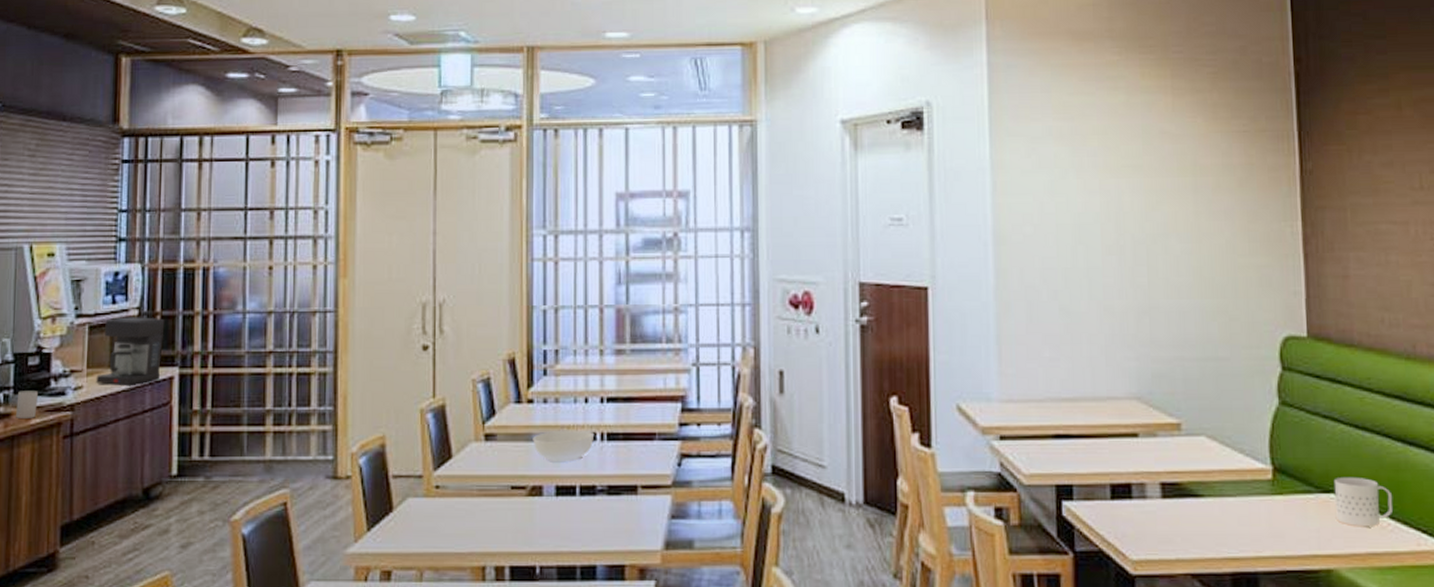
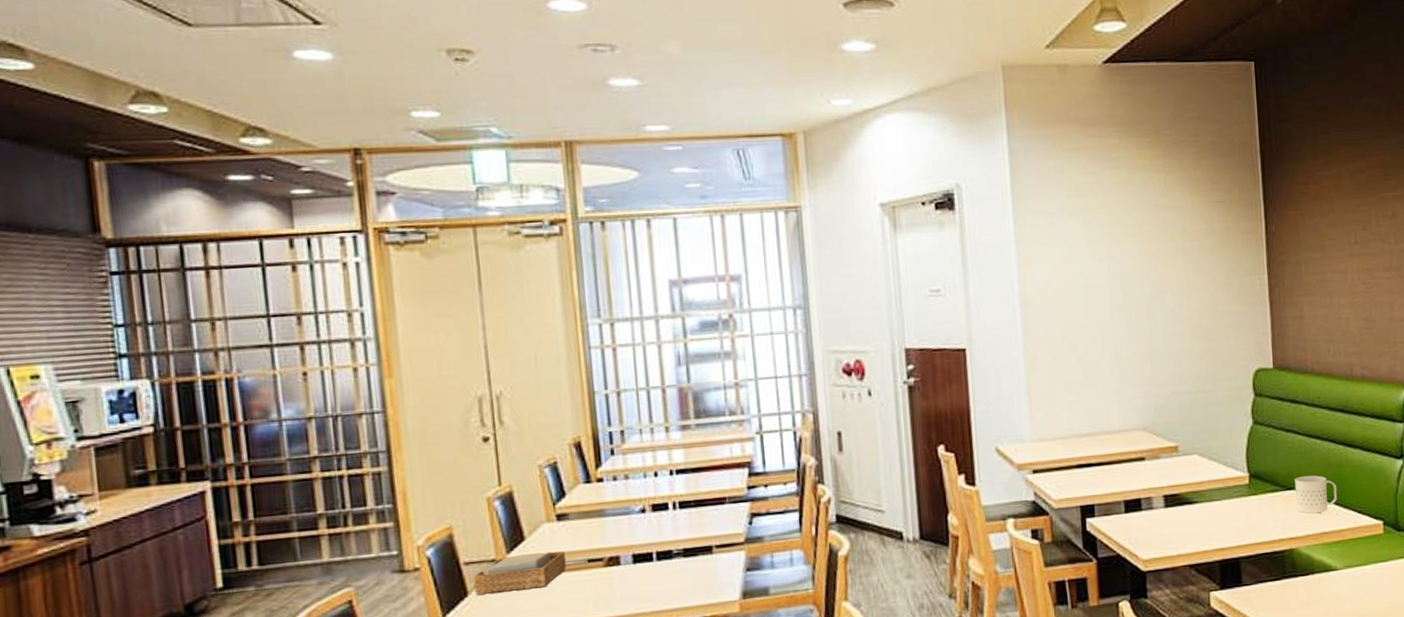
cup: present [16,391,38,418] -> none [15,520,43,550]
coffee maker: present [96,317,165,386] -> none [111,433,189,506]
napkin holder: none [400,473,490,513] -> present [474,550,567,595]
bowl: present [533,430,595,462] -> none [605,501,667,534]

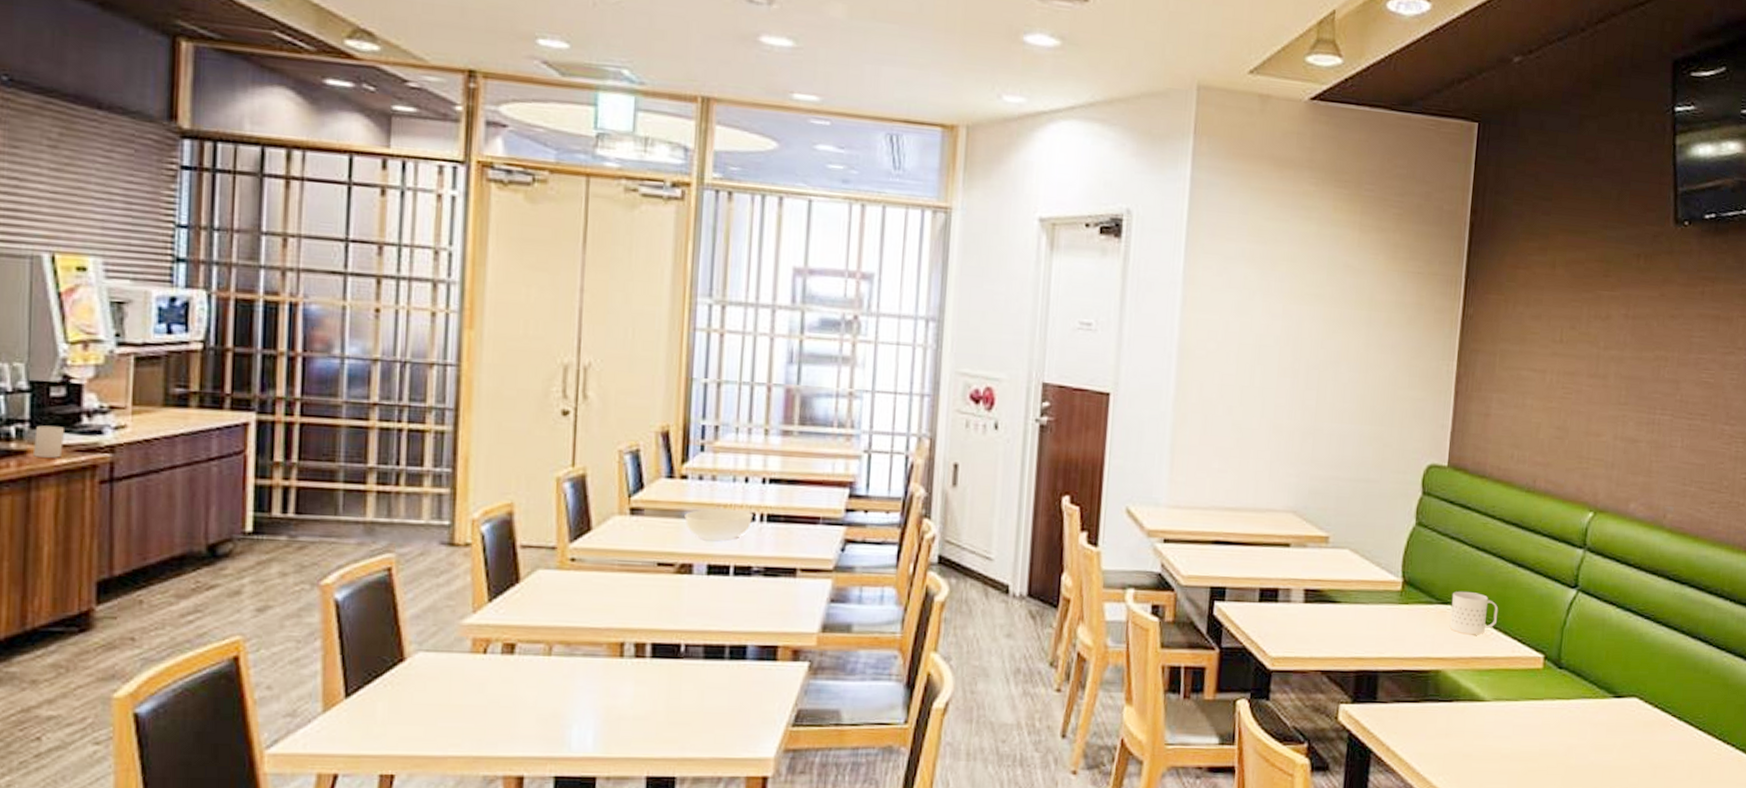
cup: none [15,520,43,550] -> present [34,425,64,458]
napkin holder: present [474,550,567,595] -> none [528,546,634,586]
bowl: none [605,501,667,534] -> present [684,508,754,542]

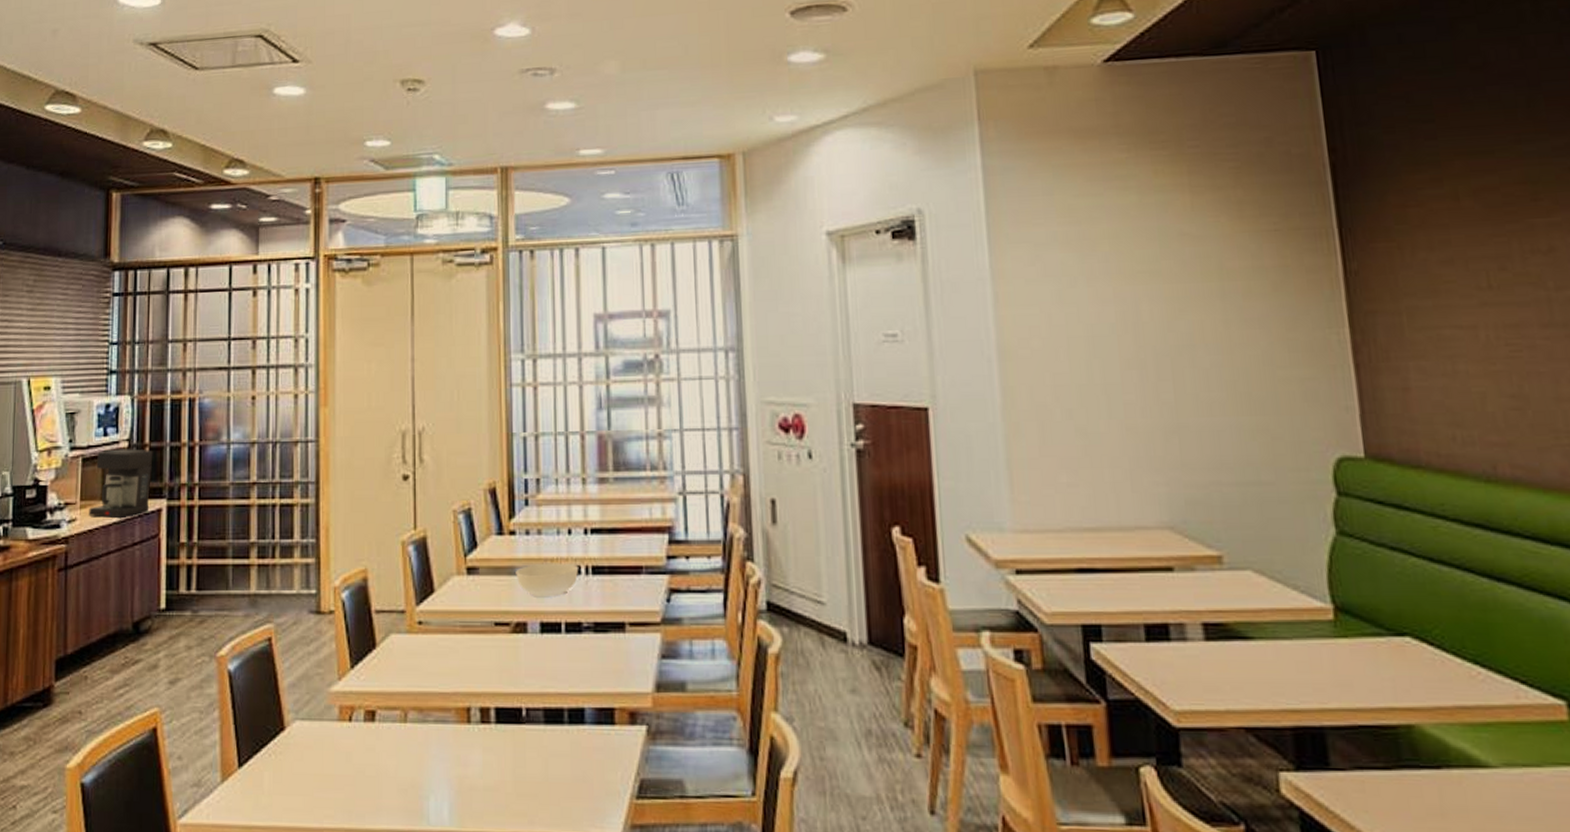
cup: present [34,425,64,458] -> none [14,523,35,551]
coffee maker: none [145,350,238,430] -> present [89,449,153,519]
mug: present [1449,591,1499,635] -> none [1408,617,1484,676]

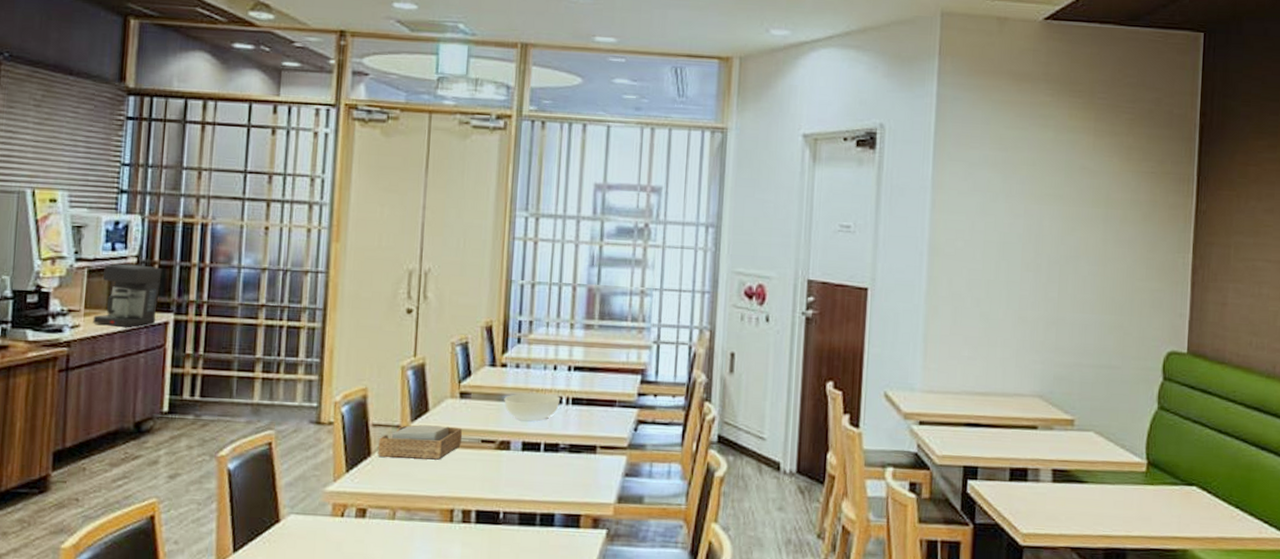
napkin holder: none [383,608,474,649] -> present [378,425,463,460]

